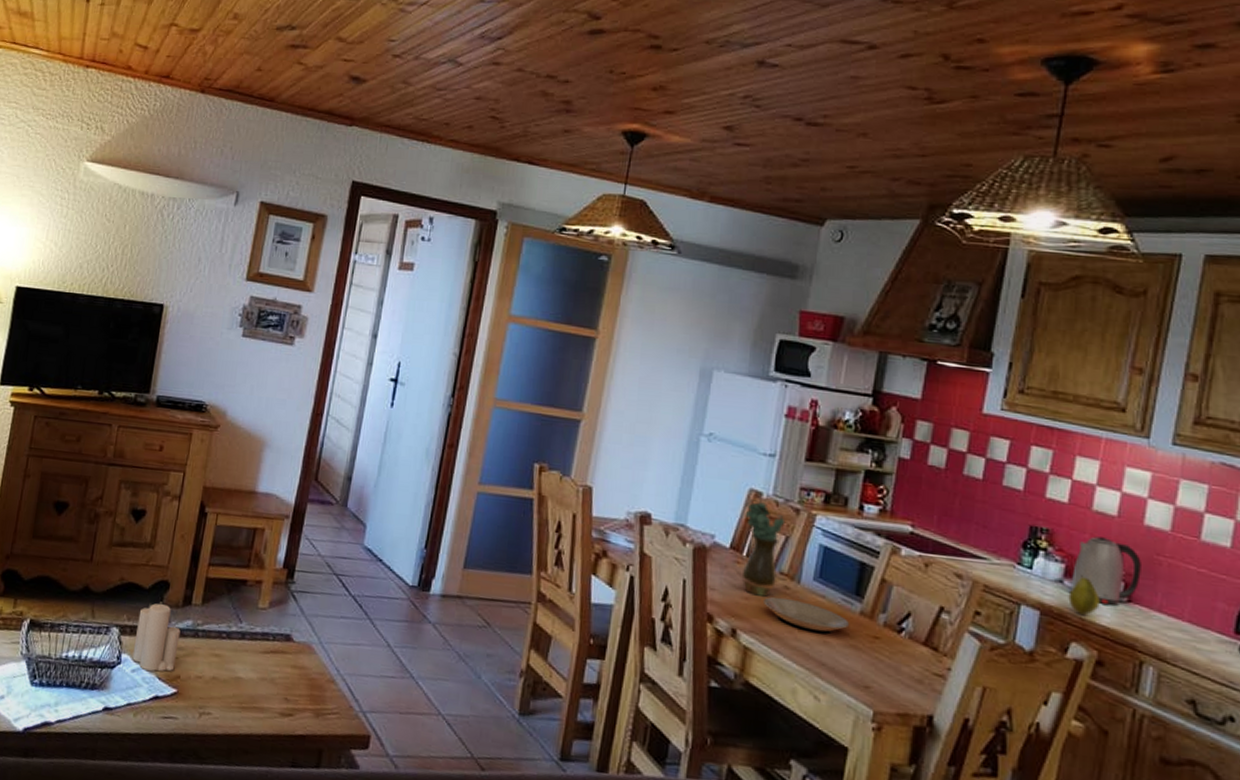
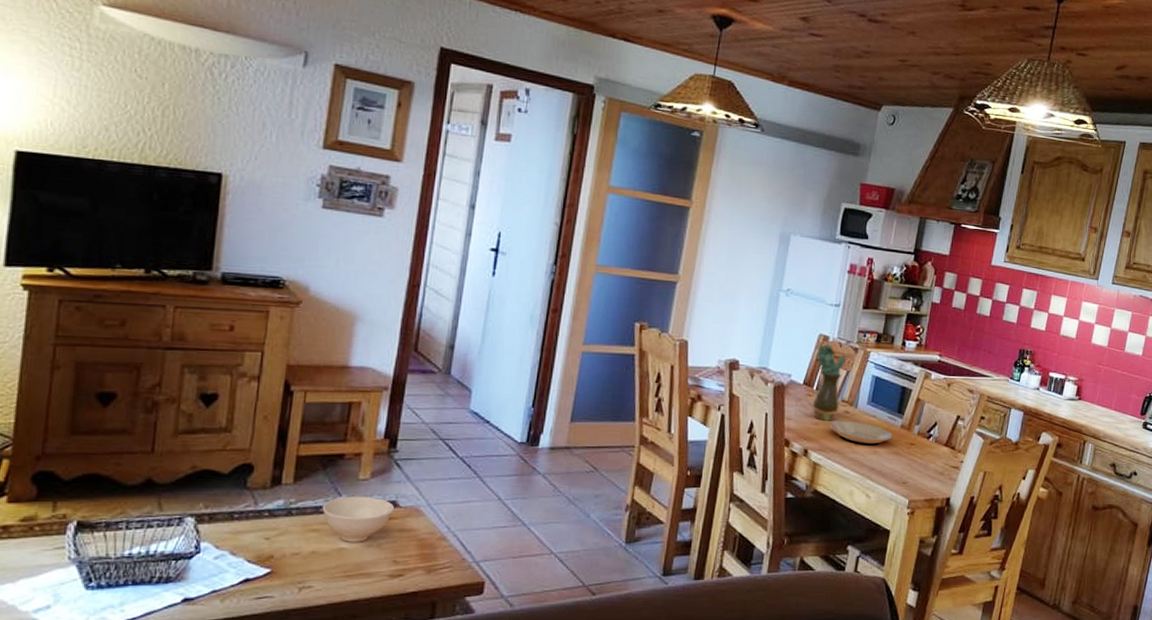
candle: present [132,601,180,672] -> none [214,485,270,555]
bowl: none [224,624,289,674] -> present [322,496,395,542]
fruit: present [1068,575,1100,616] -> none [1042,383,1062,413]
kettle: present [1070,536,1141,607] -> none [1043,354,1089,404]

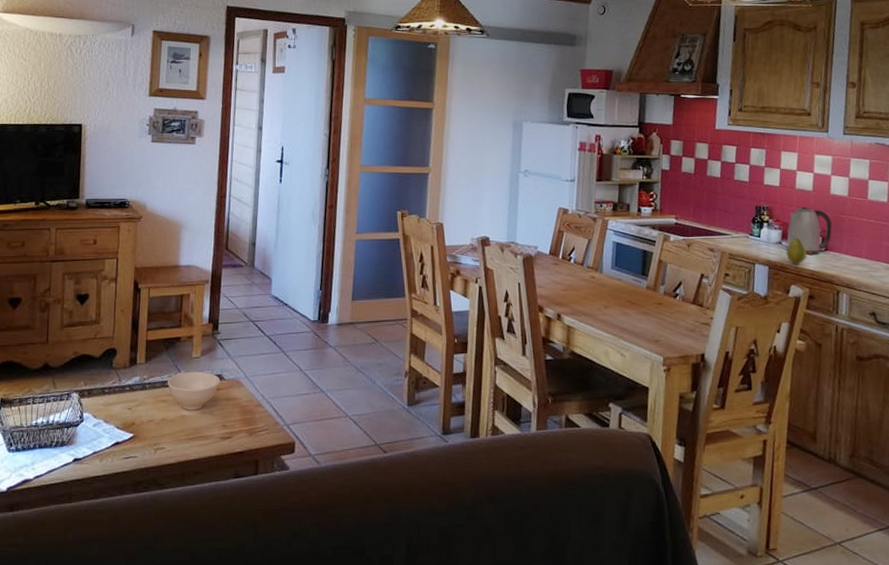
vase: present [812,339,847,421] -> none [557,212,587,287]
plate: present [829,420,894,446] -> none [578,285,641,308]
fruit: none [1042,383,1062,413] -> present [786,236,807,265]
kettle: none [1043,354,1089,404] -> present [787,207,832,256]

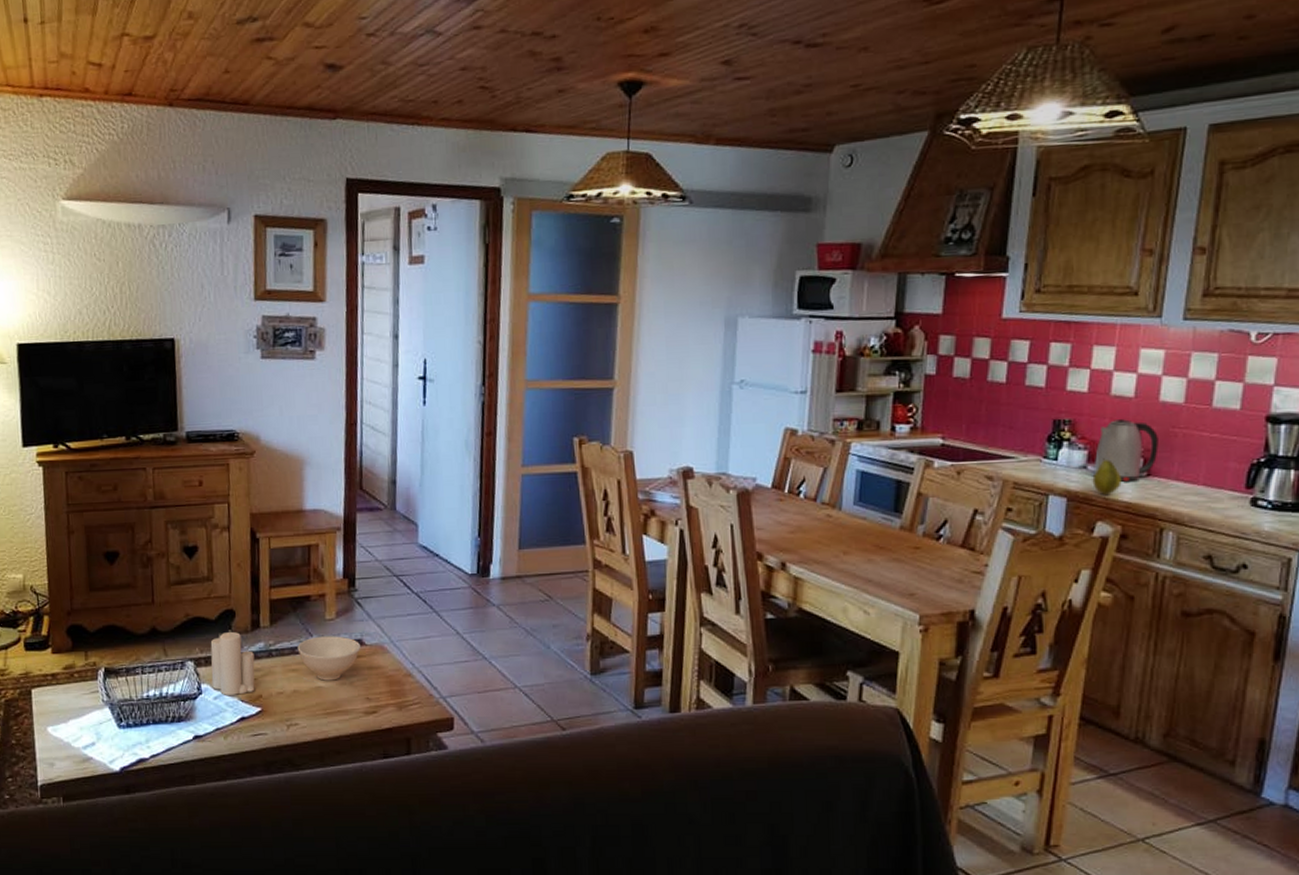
candle: none [92,366,130,423] -> present [210,630,255,695]

